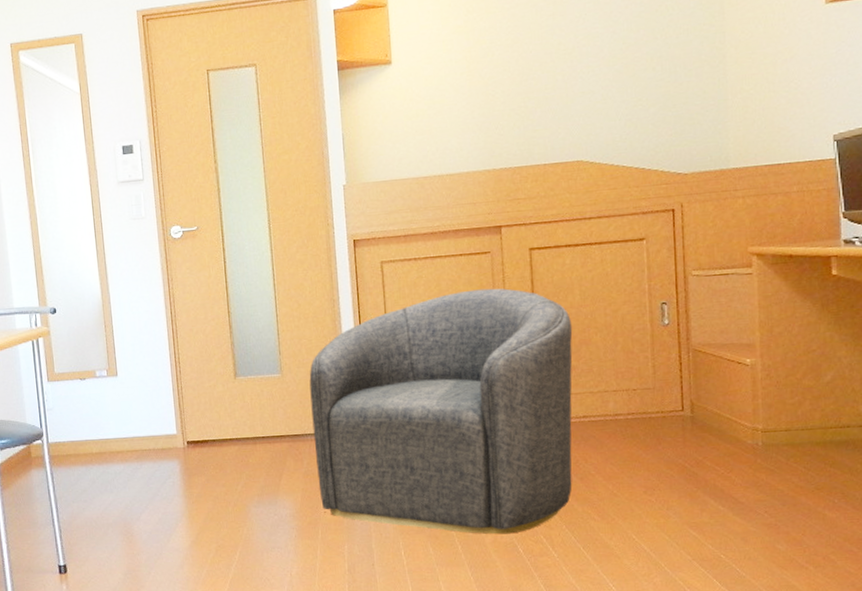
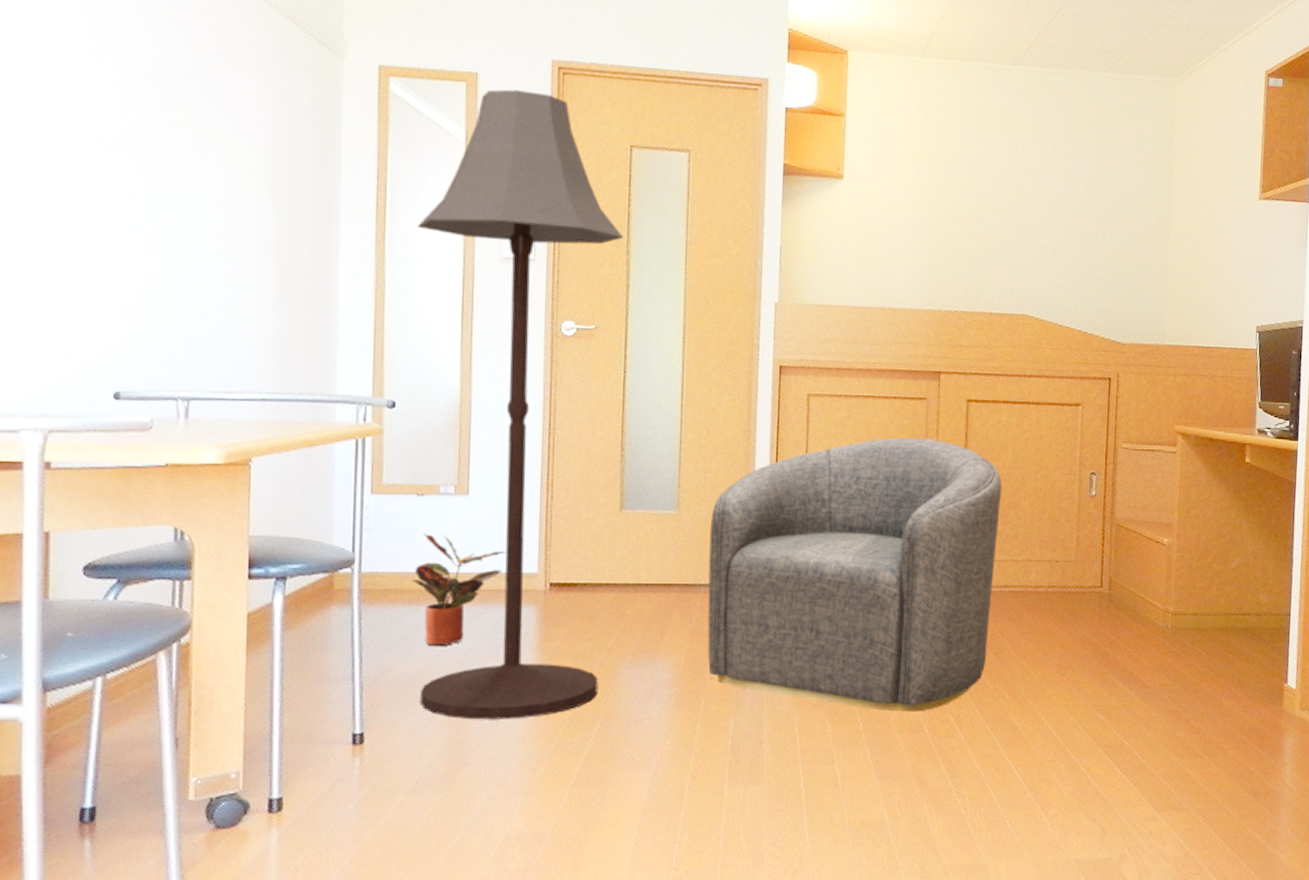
floor lamp: none [54,40,235,553] -> present [418,89,624,720]
potted plant: none [85,409,151,496] -> present [412,534,506,646]

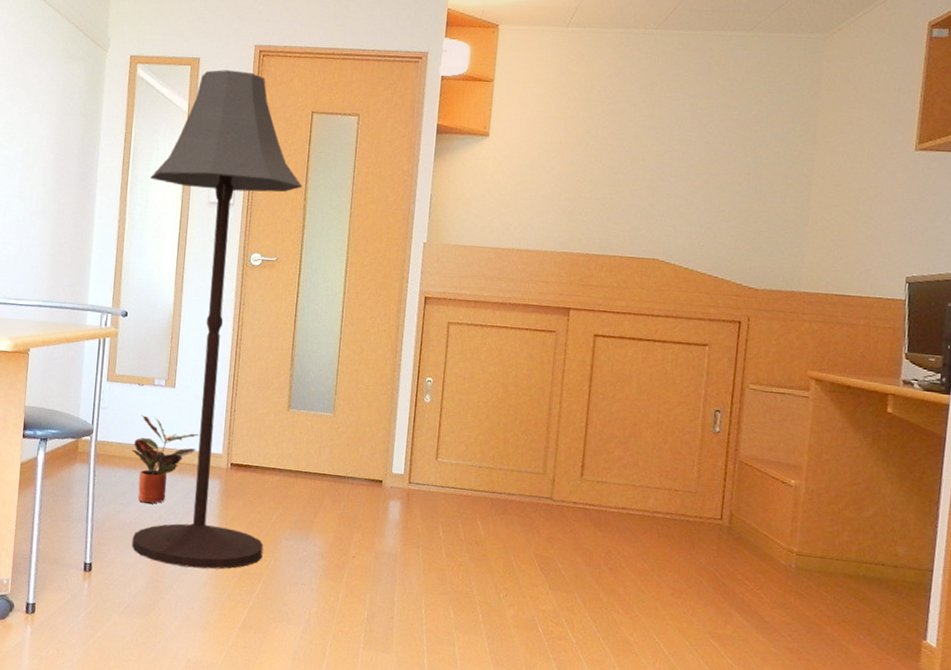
armchair: present [707,437,1003,712] -> none [351,364,625,612]

